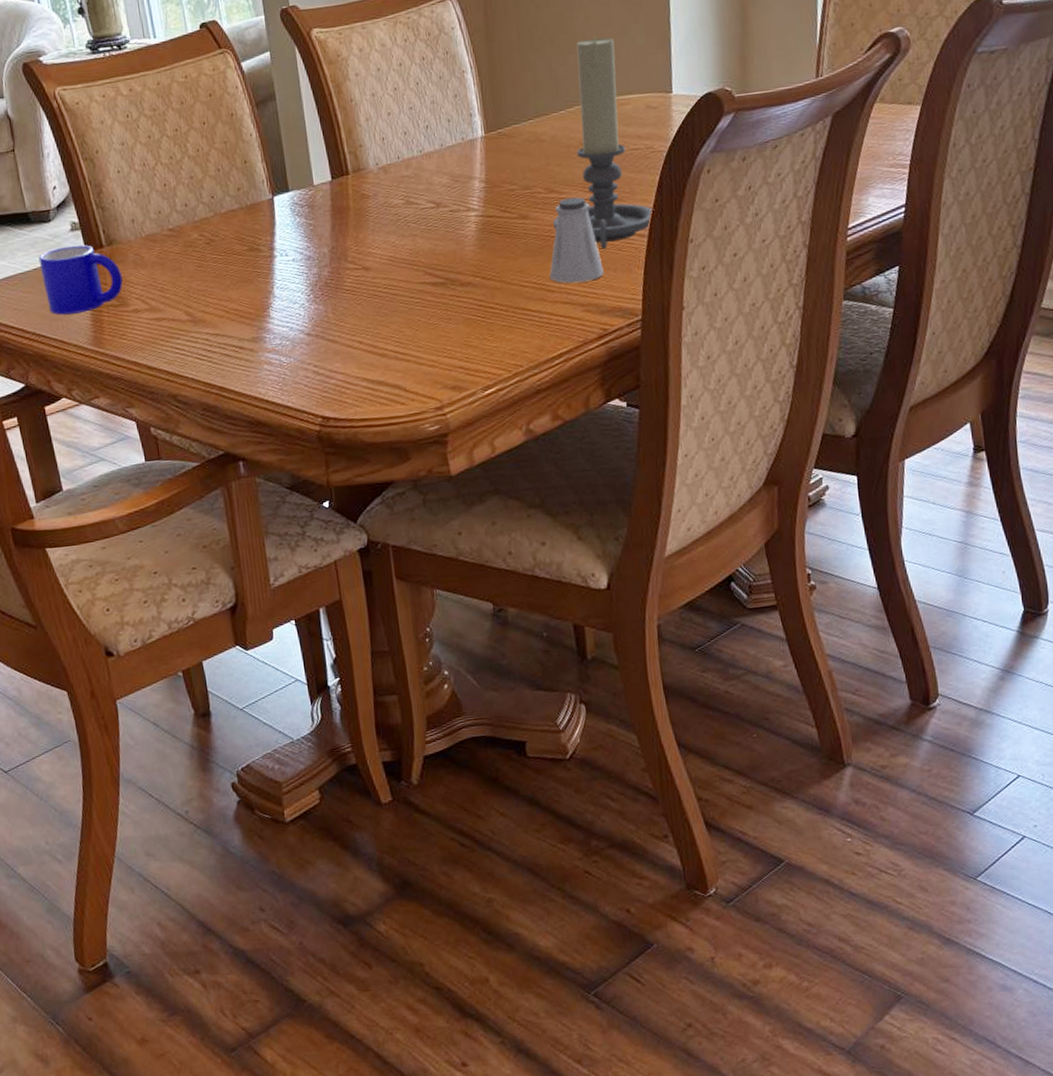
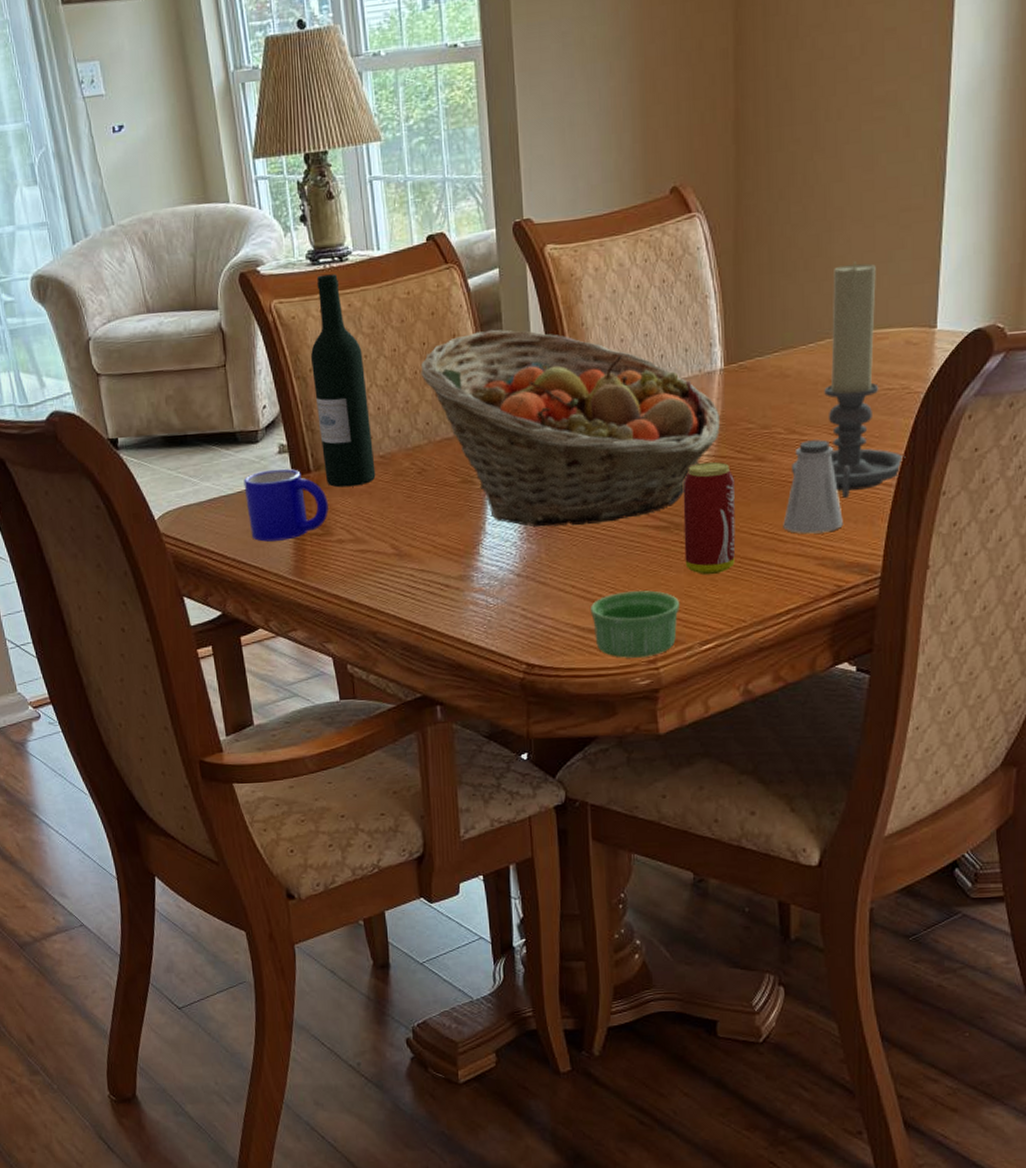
wine bottle: none [96,61,166,261] -> present [310,274,376,488]
fruit basket: none [202,107,485,289] -> present [420,329,721,527]
ramekin: none [378,342,461,407] -> present [591,590,679,658]
beverage can: none [456,221,508,326] -> present [683,461,736,575]

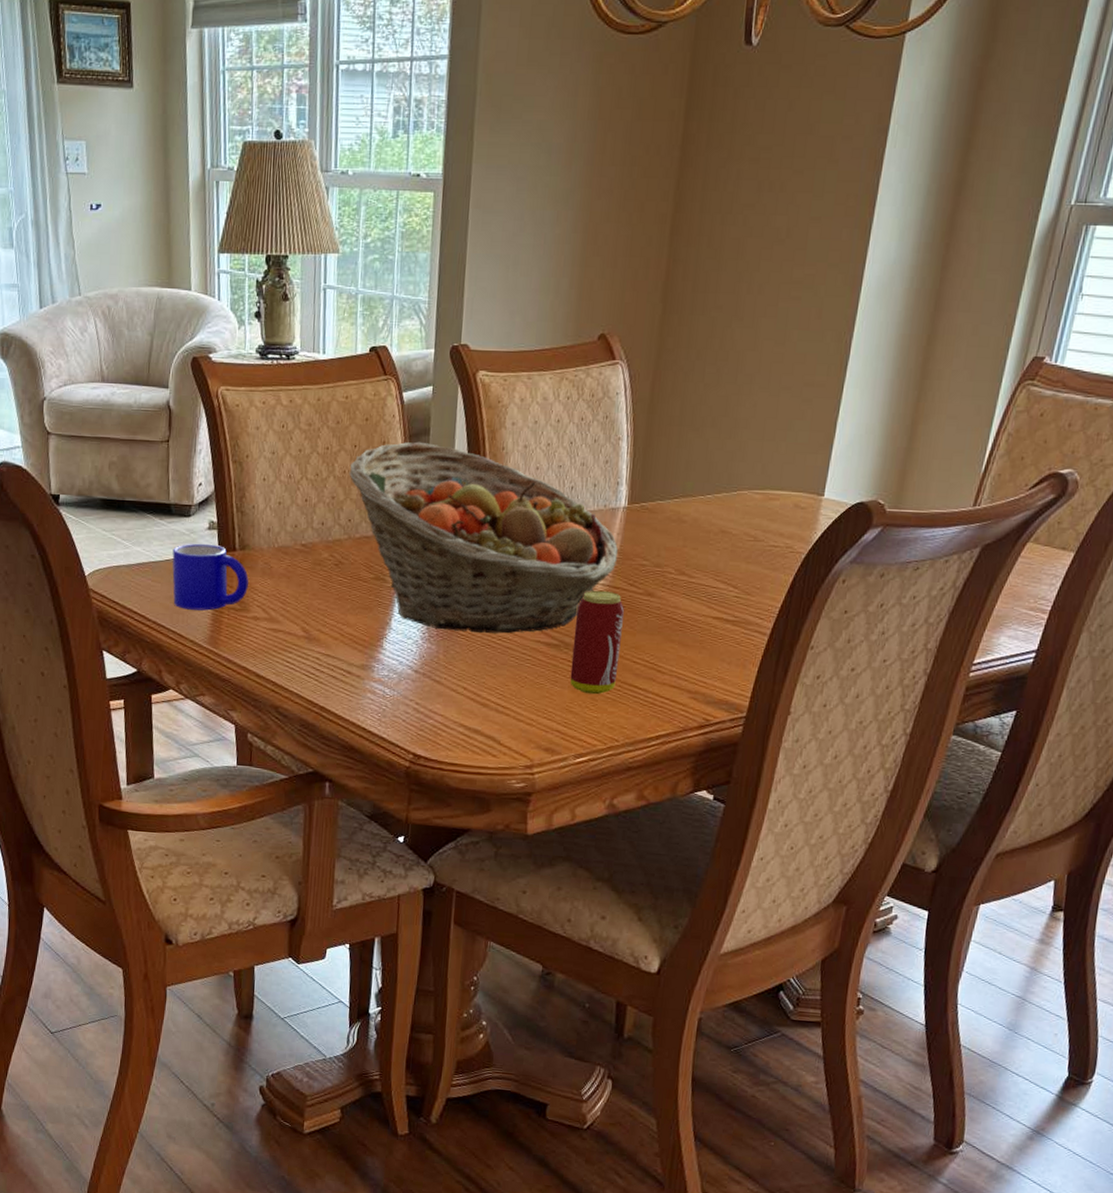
wine bottle: present [310,274,376,488] -> none [248,369,298,570]
ramekin: present [591,590,679,658] -> none [478,699,560,762]
saltshaker: present [783,439,843,534] -> none [663,583,718,670]
candle holder: present [792,262,906,498] -> none [677,426,782,640]

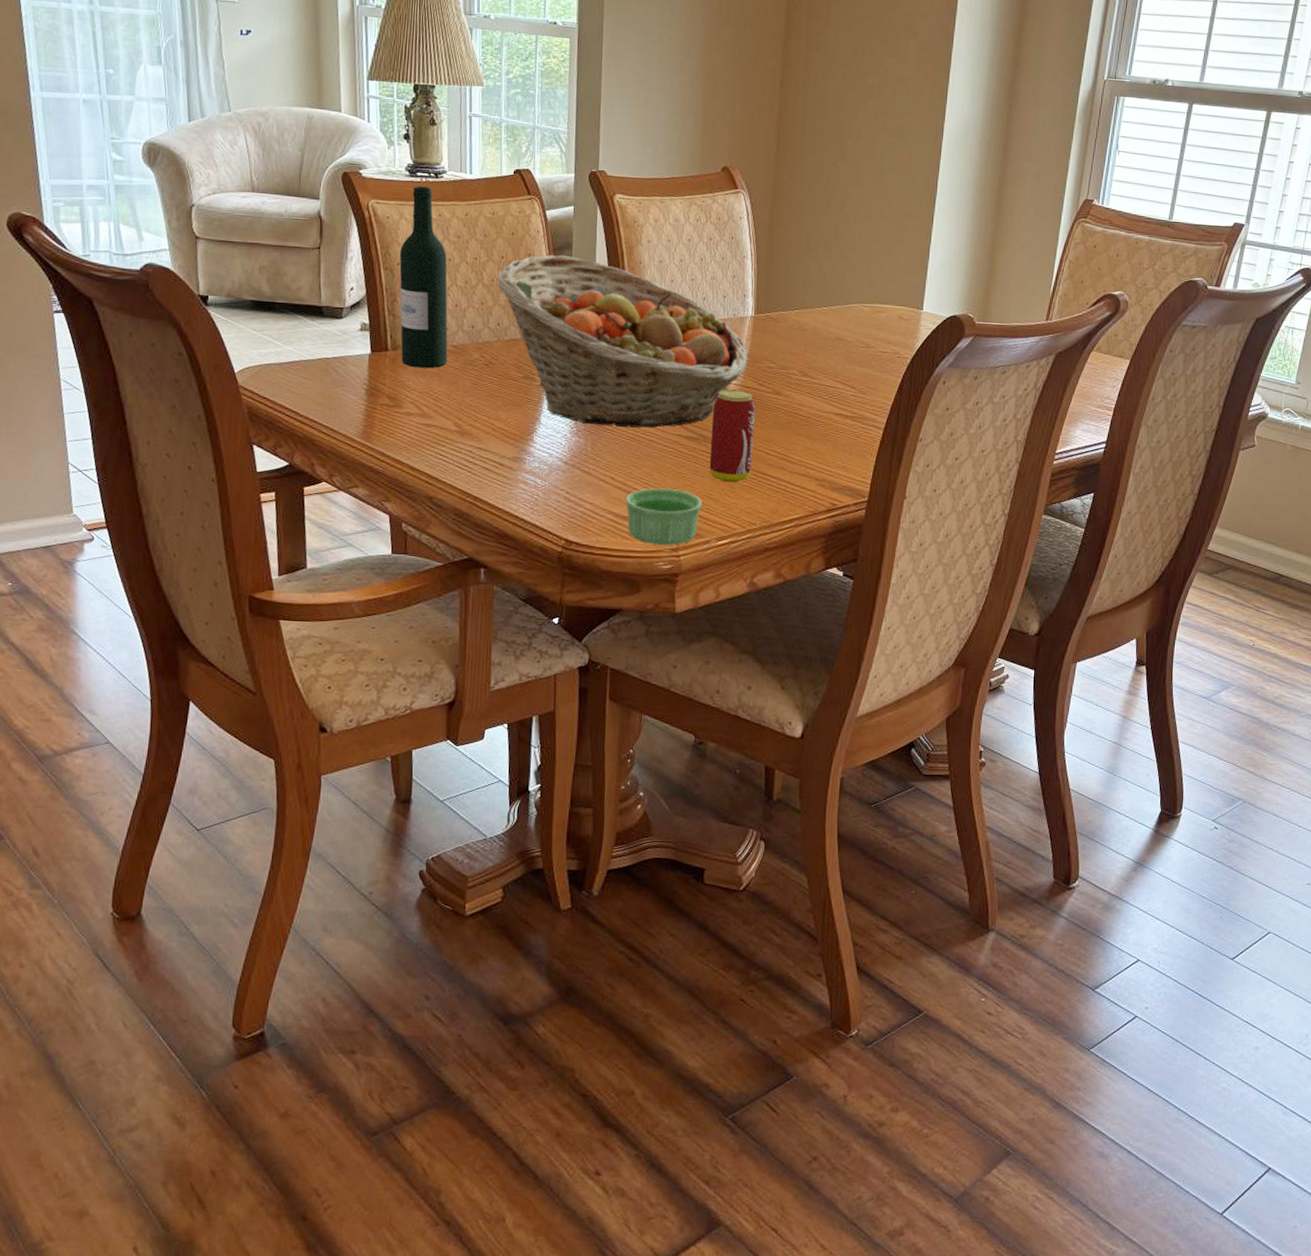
mug: present [172,543,249,611] -> none [324,343,401,407]
wine bottle: none [248,369,298,570] -> present [399,186,448,369]
ramekin: none [478,699,560,762] -> present [626,488,702,545]

